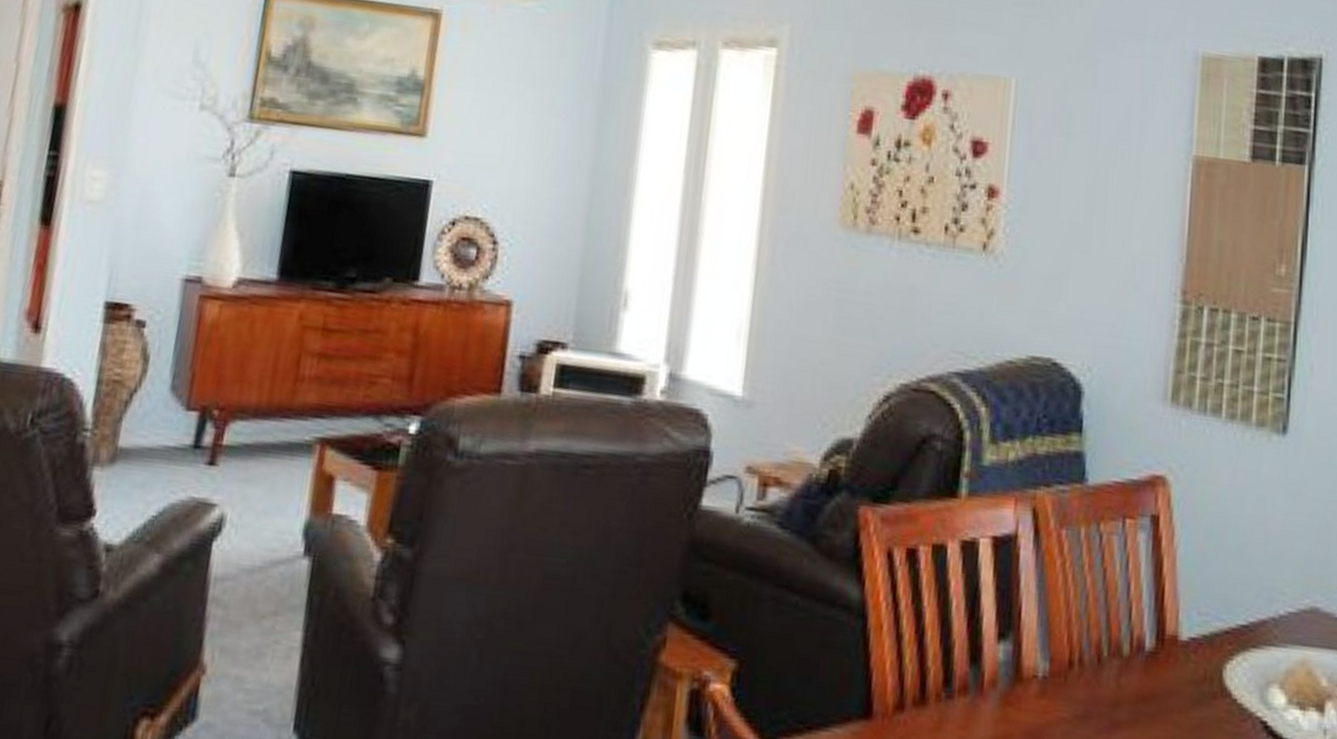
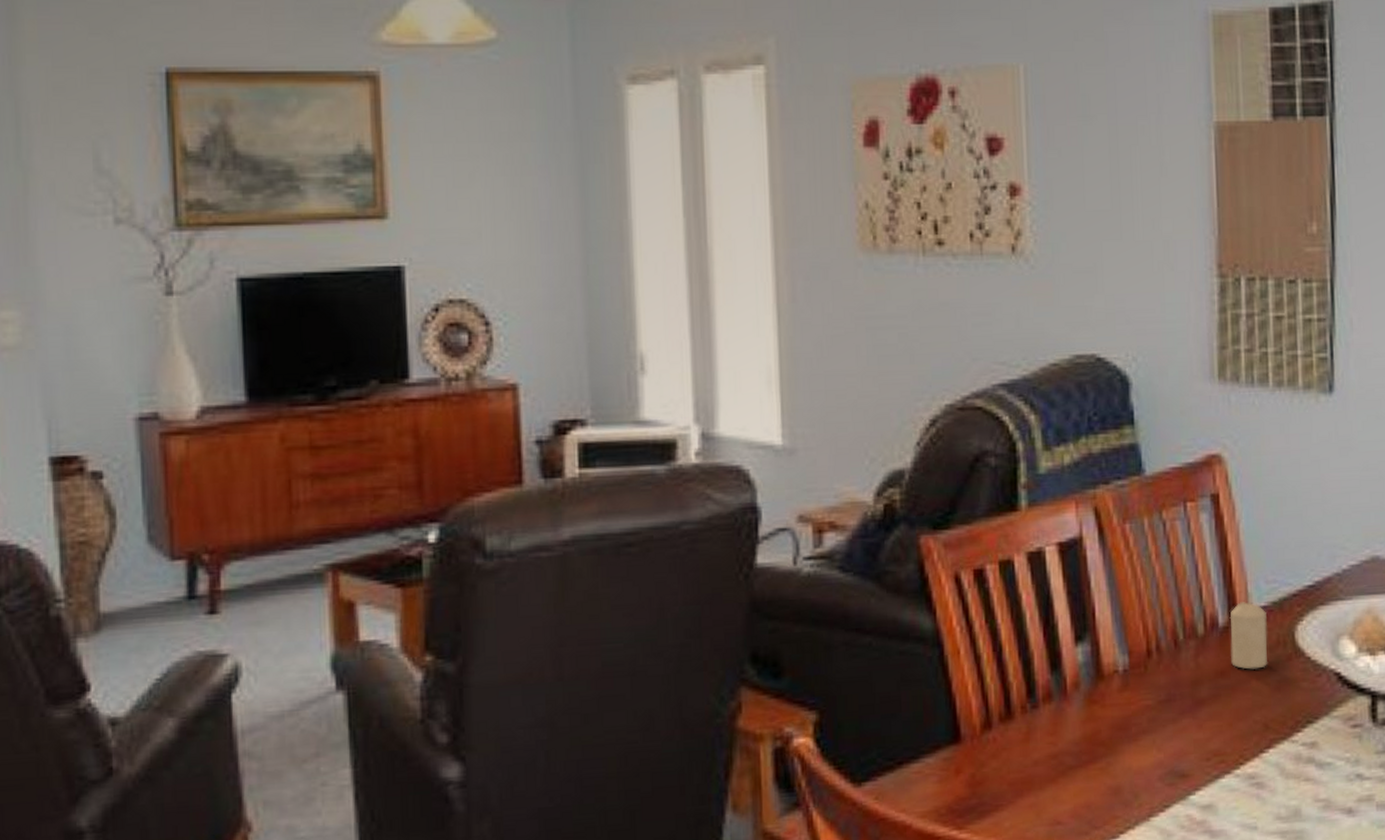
candle: none [1154,629,1196,702] -> present [1229,602,1268,670]

